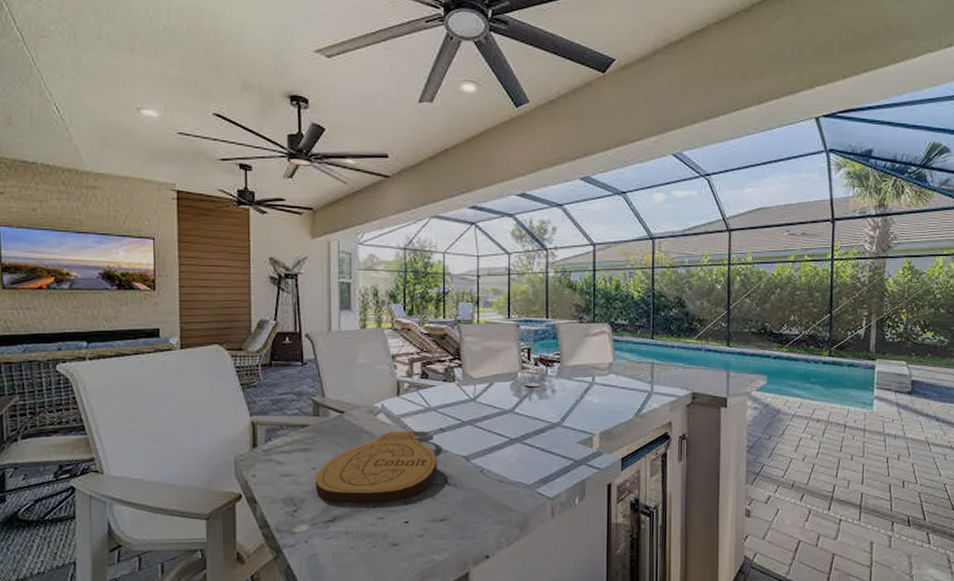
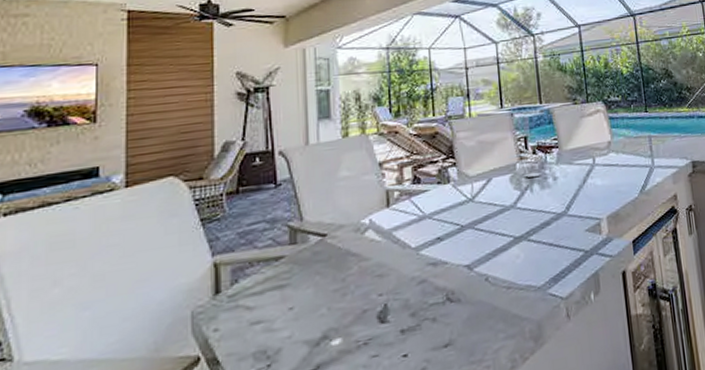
cutting board: present [315,430,437,504] -> none [293,242,437,348]

